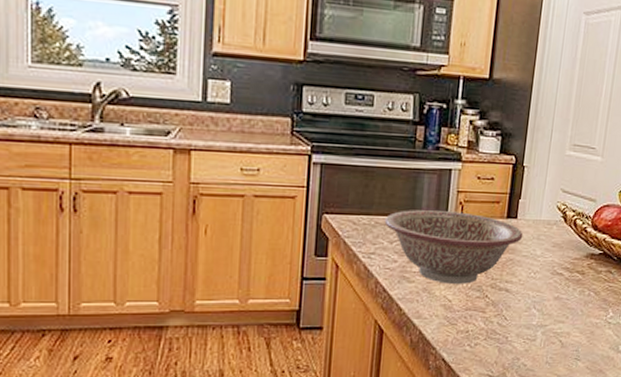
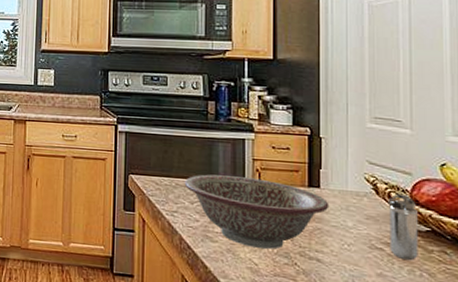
shaker: none [568,220,596,281] -> present [388,193,418,260]

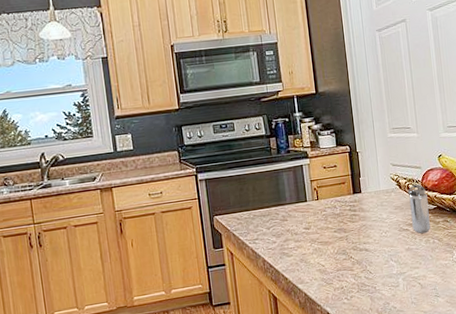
decorative bowl: present [184,174,329,249] -> none [260,195,370,253]

